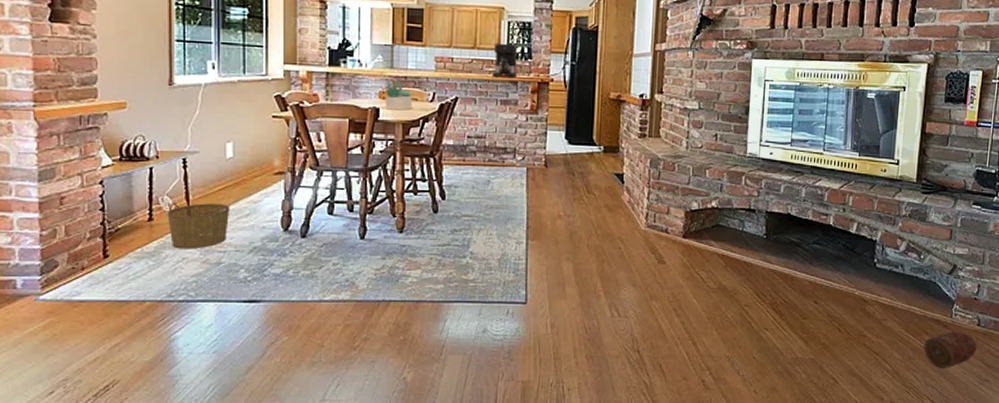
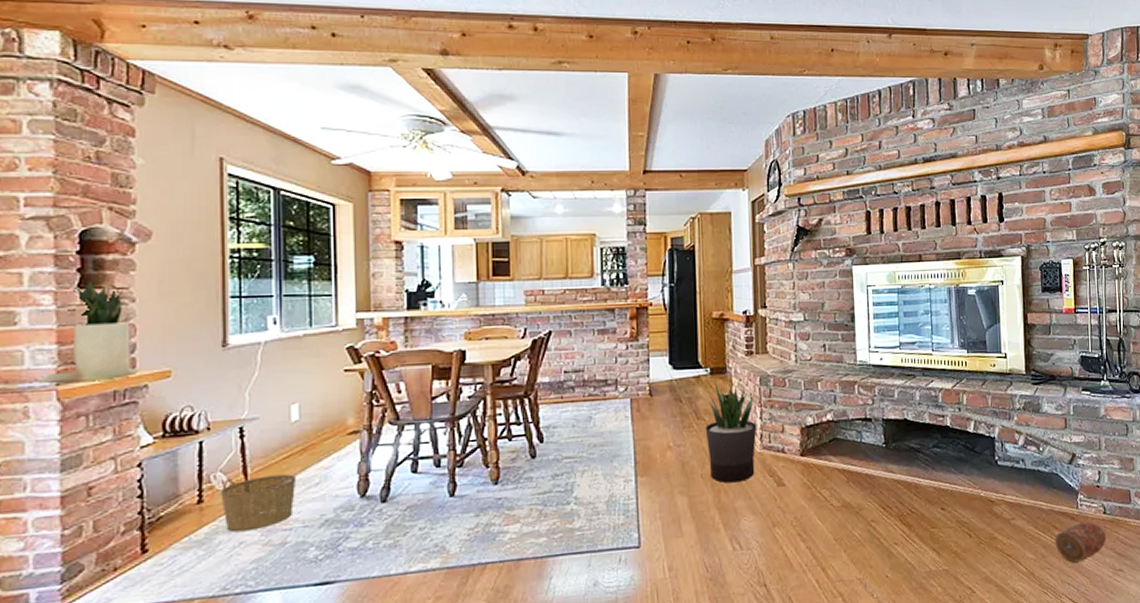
planter: none [17,17,100,107] -> present [36,282,139,385]
succulent plant: present [384,79,413,111] -> none [470,317,503,351]
coffee maker: present [493,43,517,78] -> none [587,270,613,307]
planter: none [594,160,645,255] -> present [705,382,757,483]

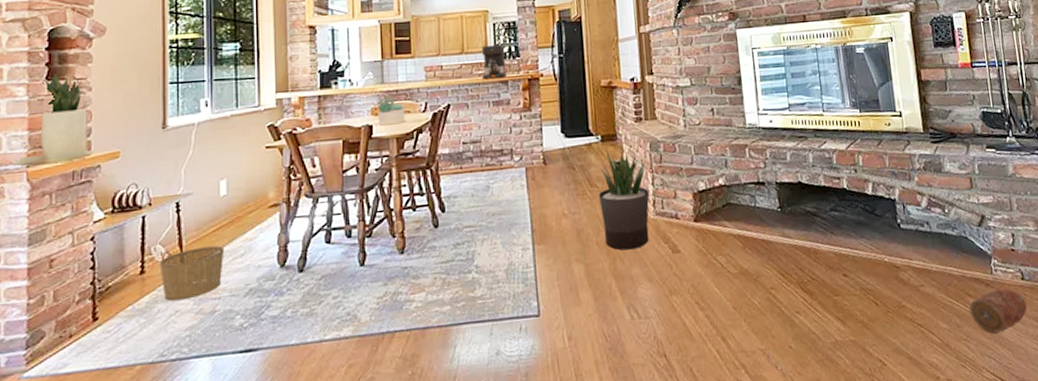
succulent plant: none [470,317,503,351] -> present [376,94,406,126]
coffee maker: none [587,270,613,307] -> present [482,44,507,80]

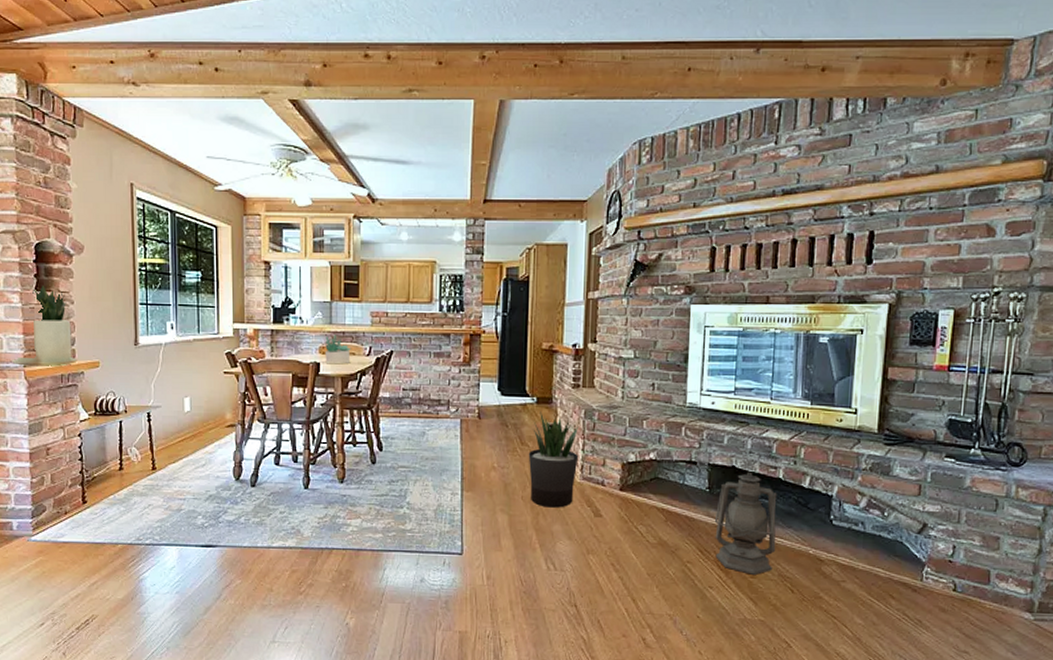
basket: present [159,245,225,301] -> none [134,453,189,497]
coffee maker: present [482,44,507,80] -> none [426,296,449,331]
lantern: none [790,185,853,293] -> present [714,471,777,575]
decorative log: present [969,288,1027,334] -> none [889,596,953,637]

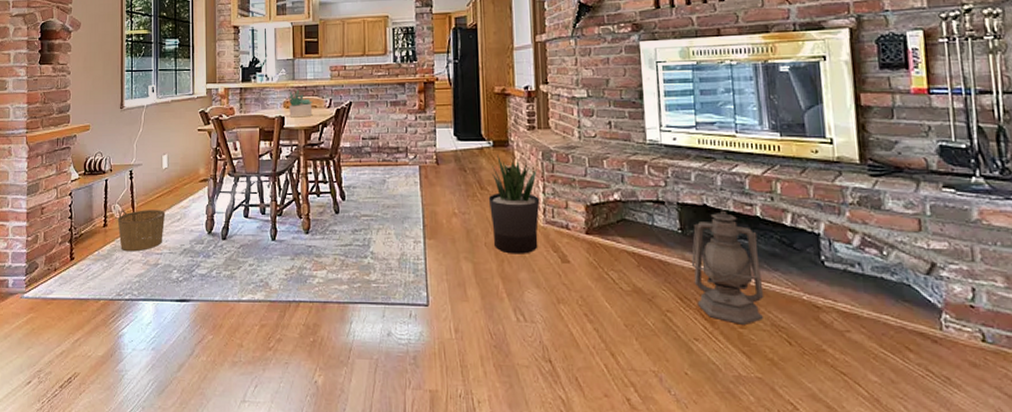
planter: present [11,286,77,367] -> none [15,60,71,132]
basket: none [134,453,189,497] -> present [117,210,166,252]

